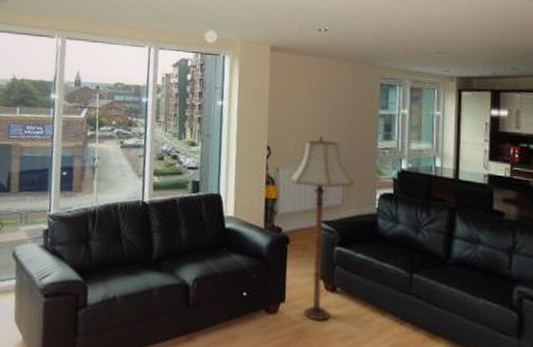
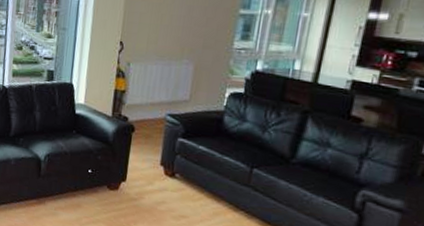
floor lamp: present [289,136,354,320] -> none [139,33,205,201]

